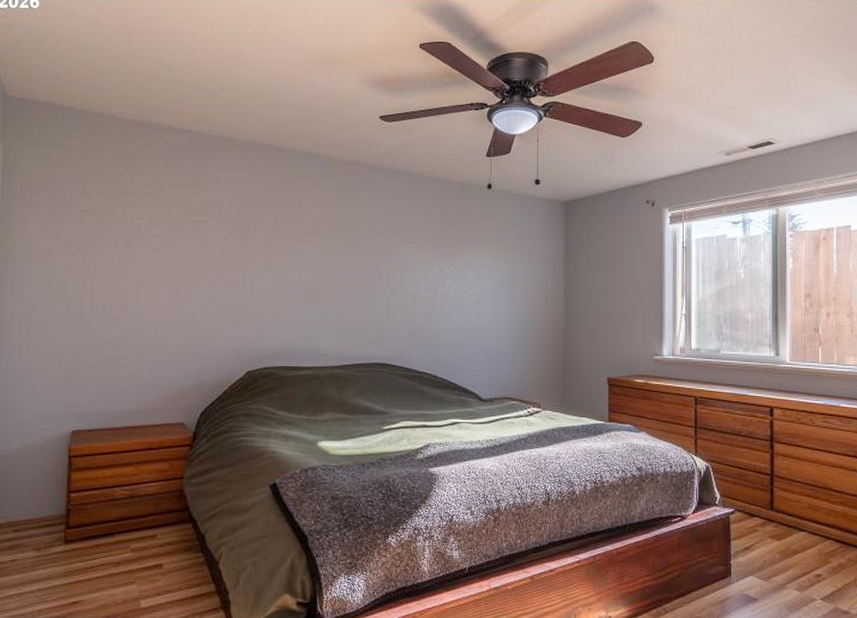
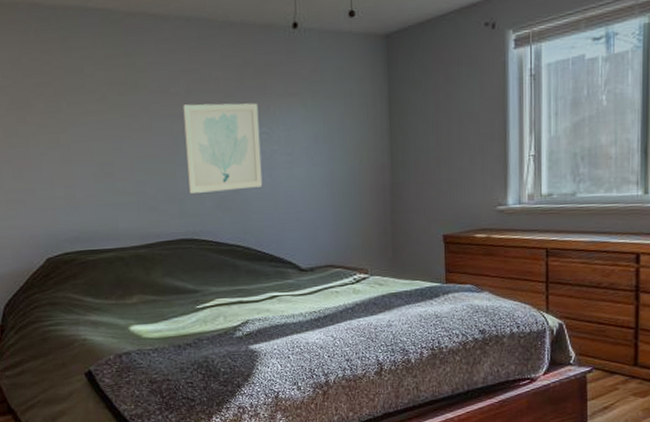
wall art: none [386,243,453,323] -> present [183,103,263,194]

